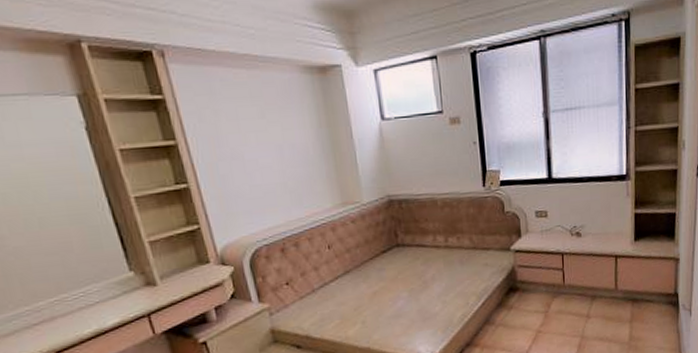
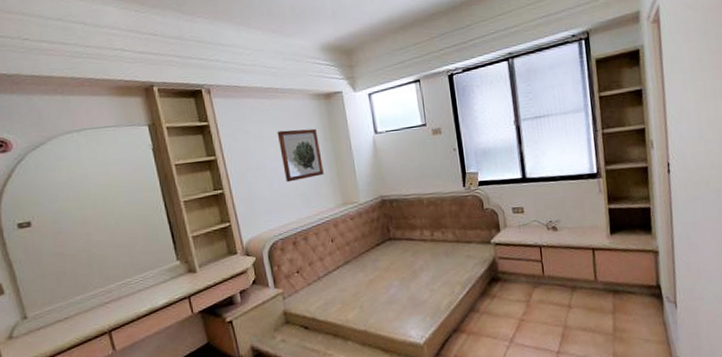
wall art: none [257,110,318,177] -> present [277,128,324,183]

